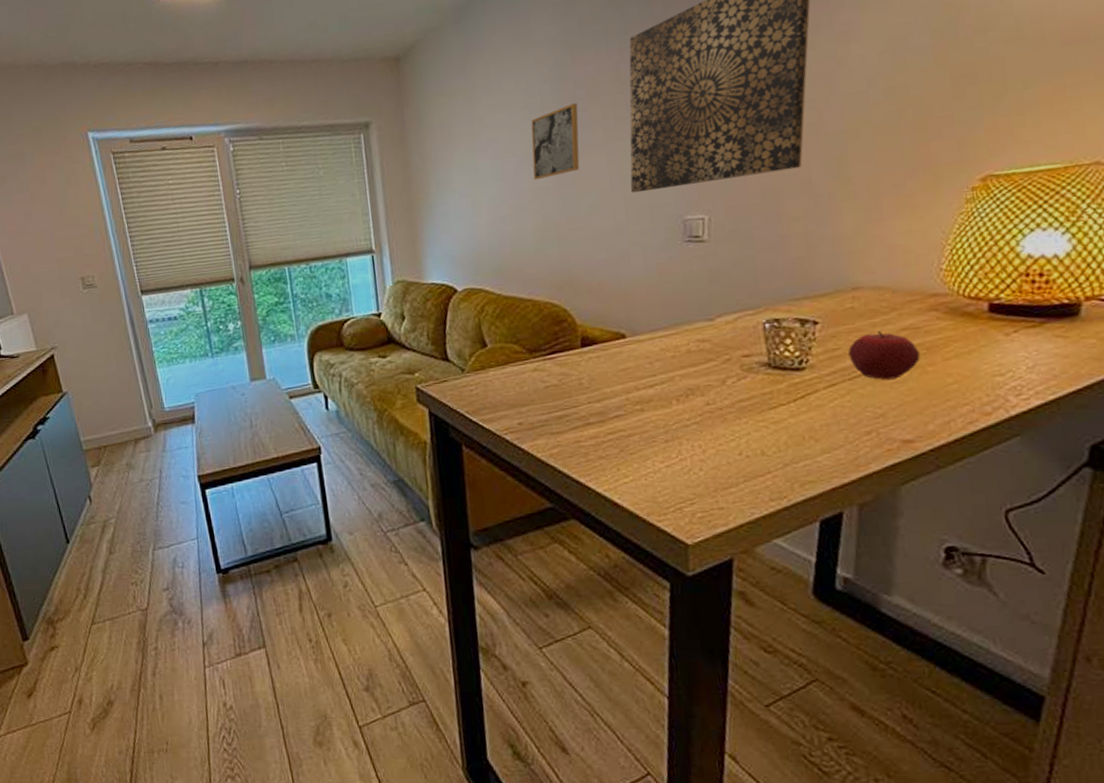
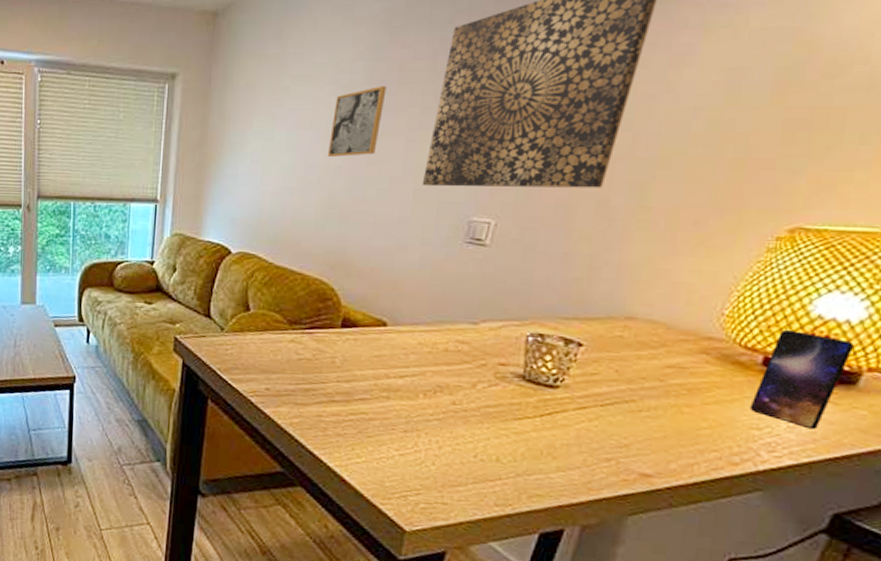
apple: present [848,331,920,380] -> none [606,364,680,414]
smartphone: none [987,273,1067,367] -> present [749,329,854,430]

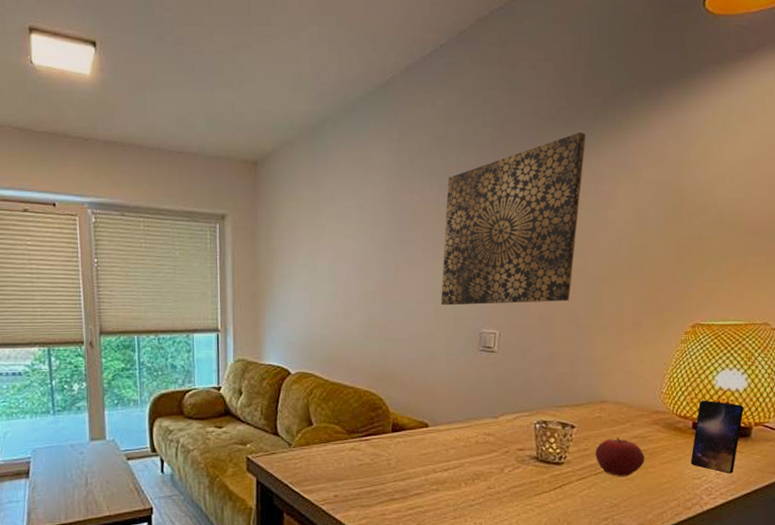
wall art: present [327,86,387,158] -> none [363,224,404,285]
apple: none [606,364,680,414] -> present [595,437,645,477]

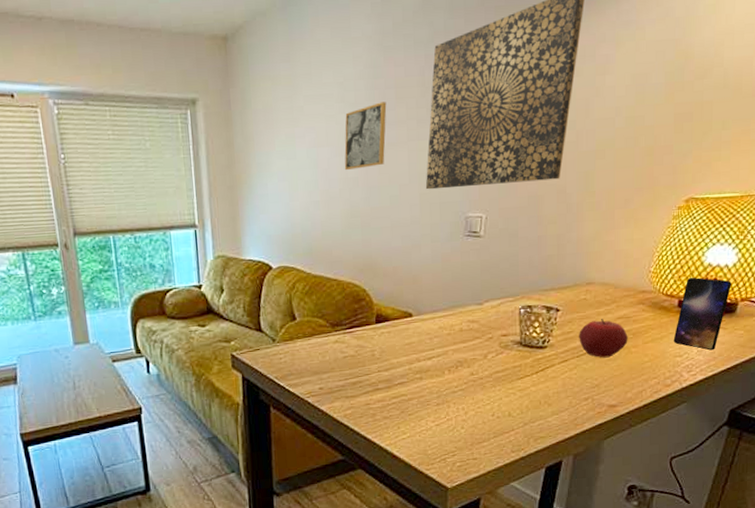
wall art: none [363,224,404,285] -> present [344,102,387,171]

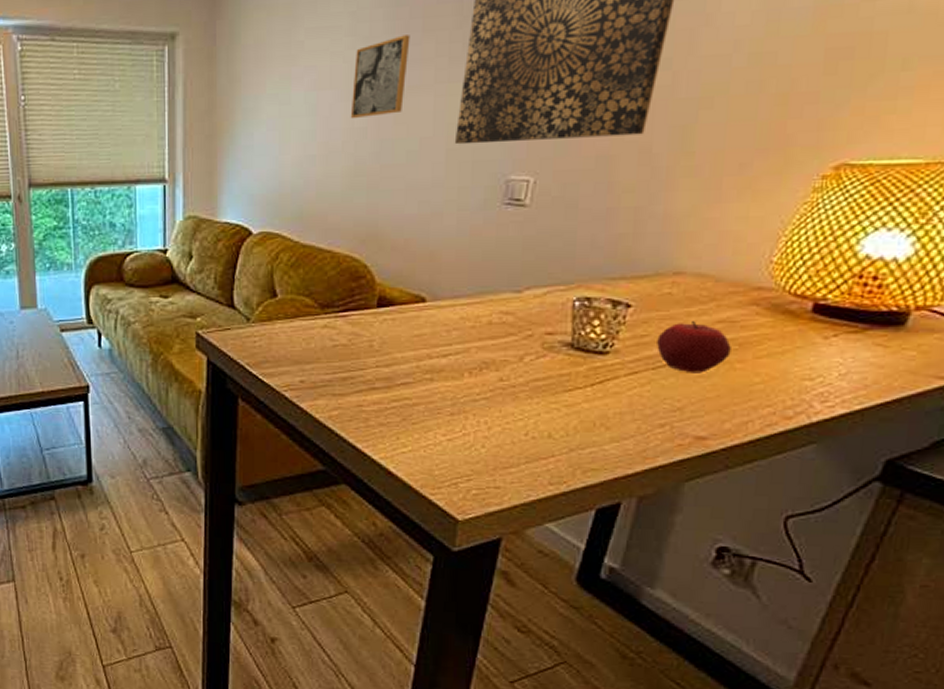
smartphone: present [673,277,731,351] -> none [801,272,901,375]

